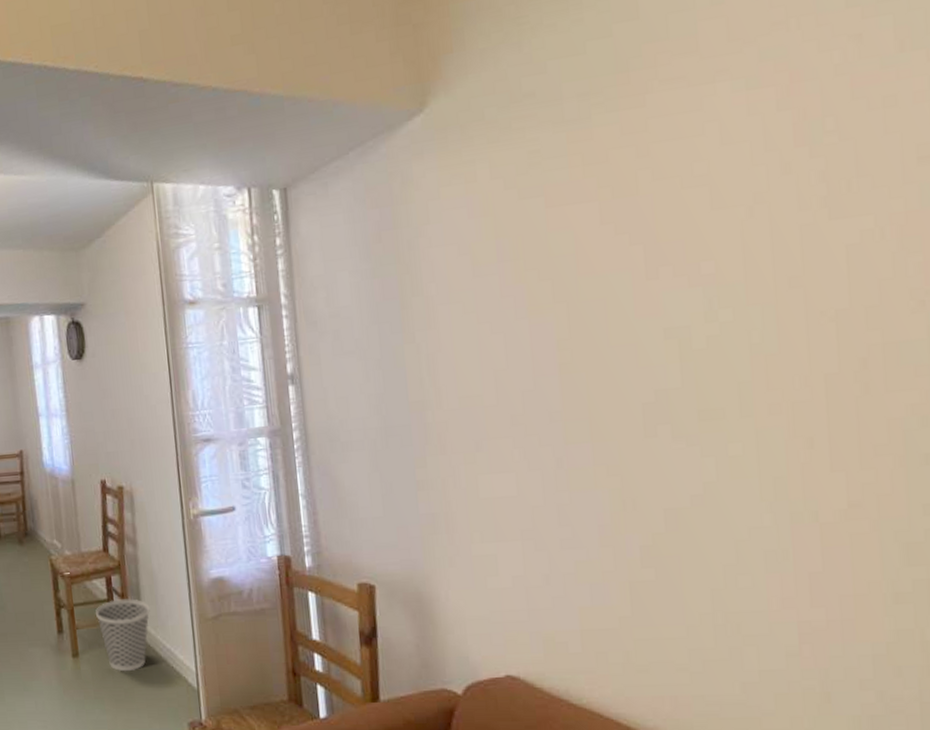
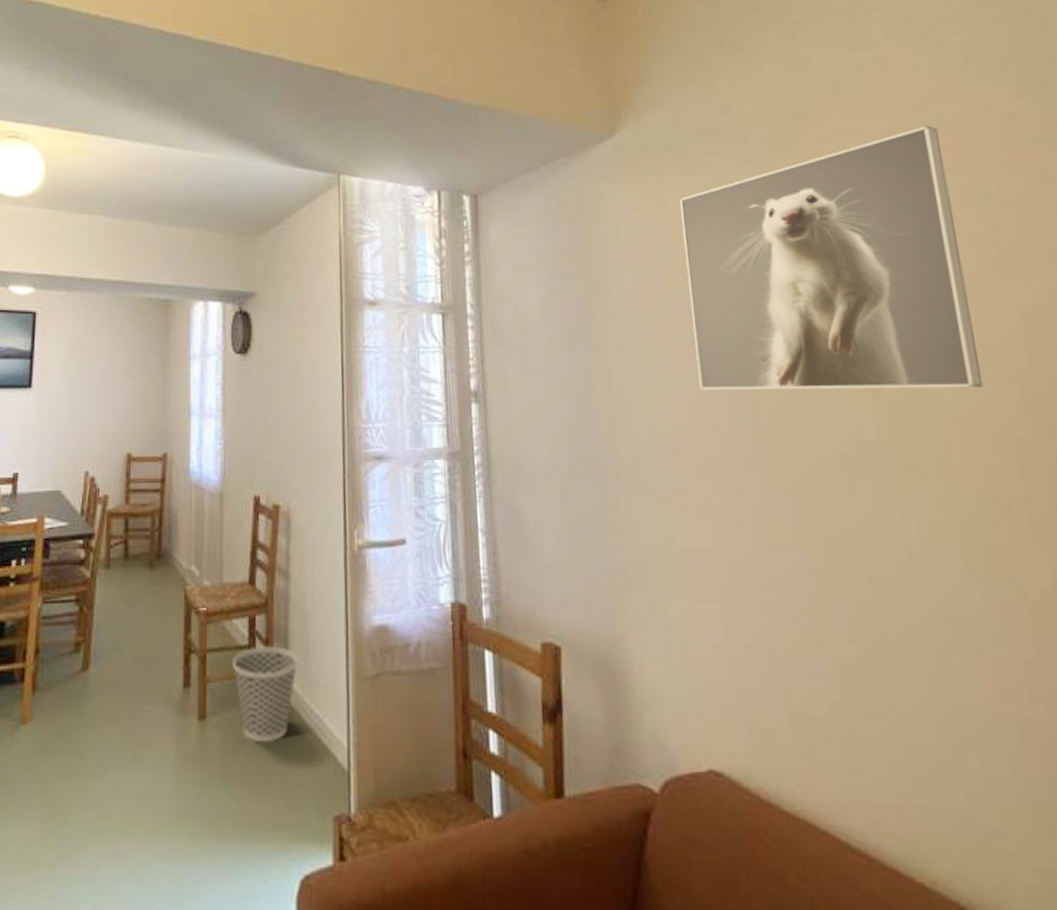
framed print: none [489,59,797,355] -> present [679,125,984,391]

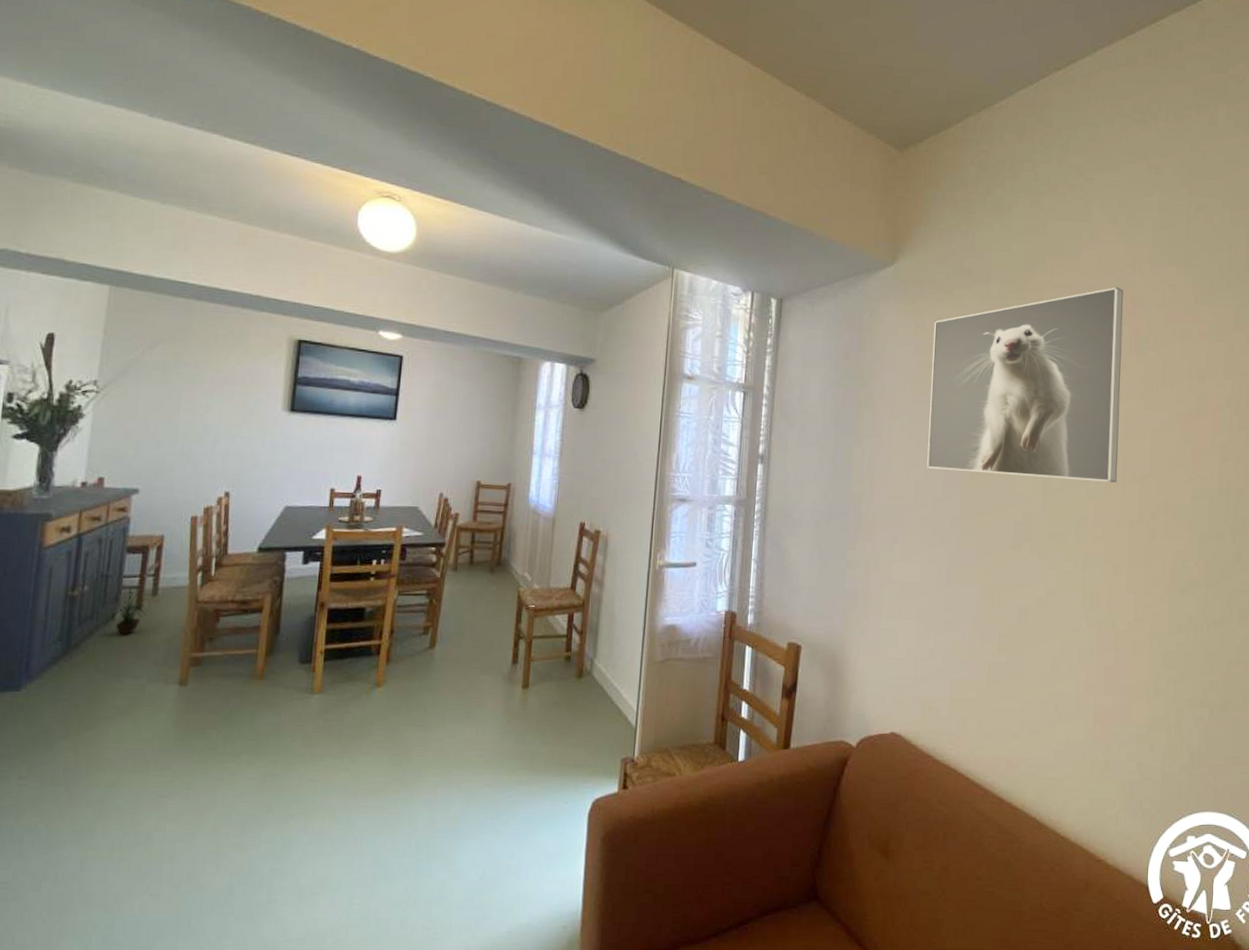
wastebasket: present [233,646,299,743] -> none [553,636,605,706]

